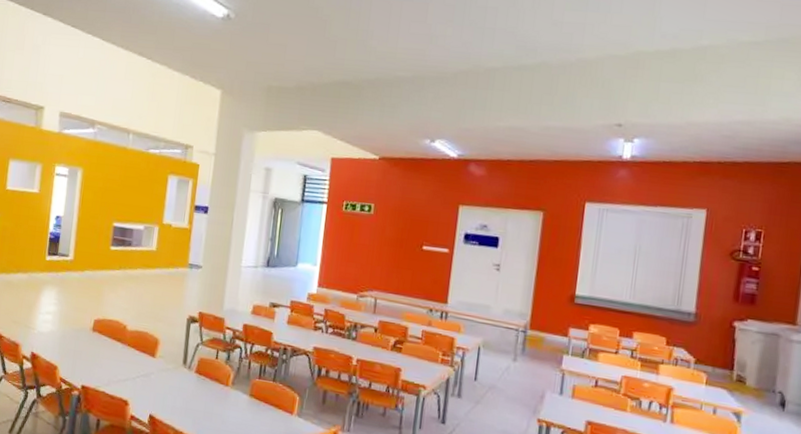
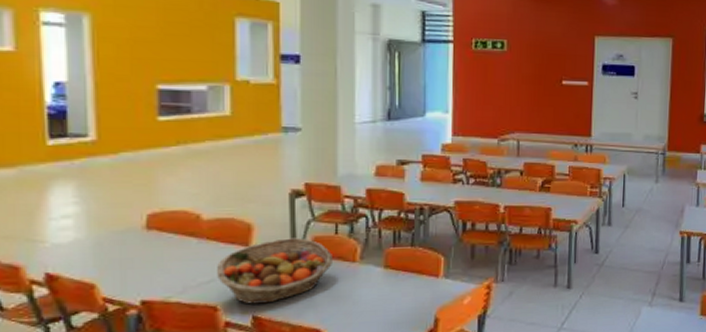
fruit basket: none [130,355,212,408] -> present [216,238,332,304]

